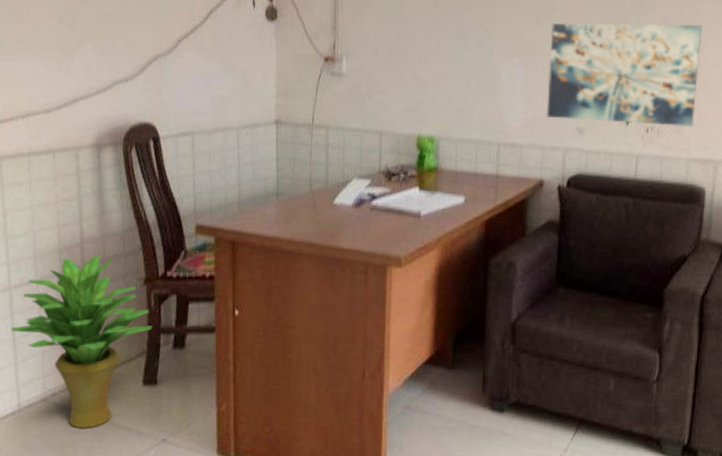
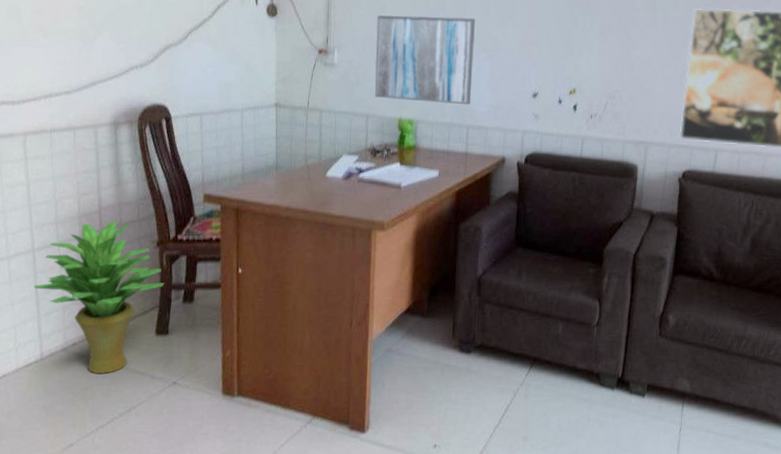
wall art: none [389,15,506,119] -> present [374,15,475,105]
wall art: present [546,23,703,127] -> none [508,25,637,114]

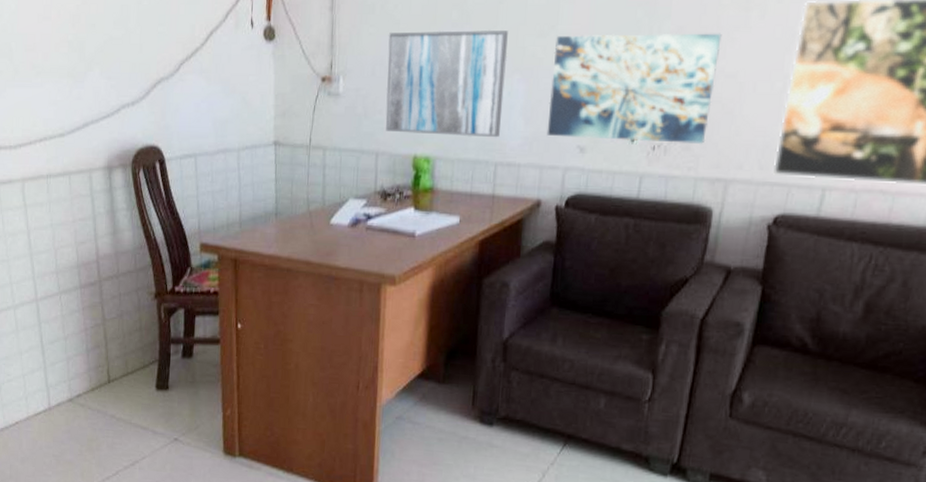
potted plant: present [34,221,165,374] -> none [39,271,164,426]
wall art: none [508,25,637,114] -> present [546,33,722,144]

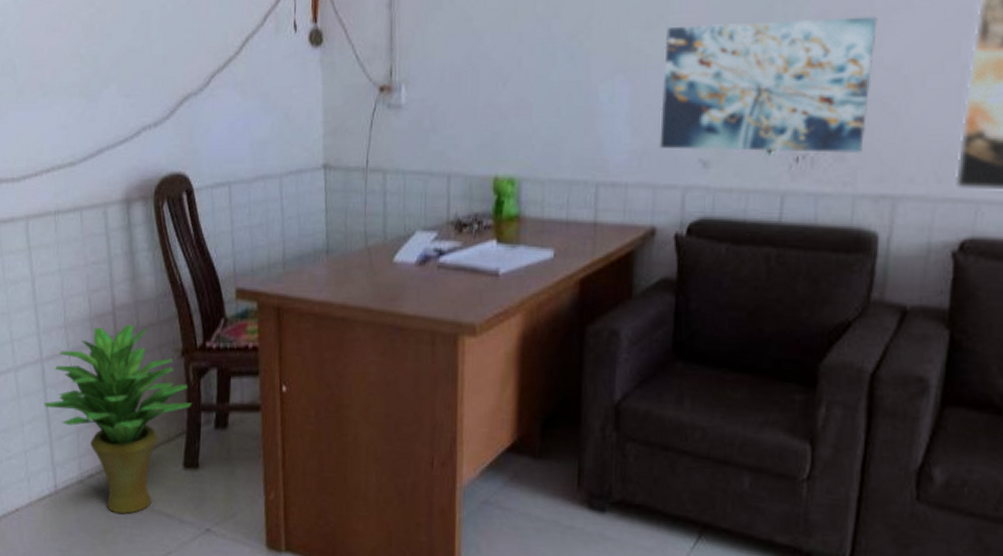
potted plant: none [39,271,164,426] -> present [44,325,192,514]
wall art: present [385,30,508,138] -> none [458,23,606,153]

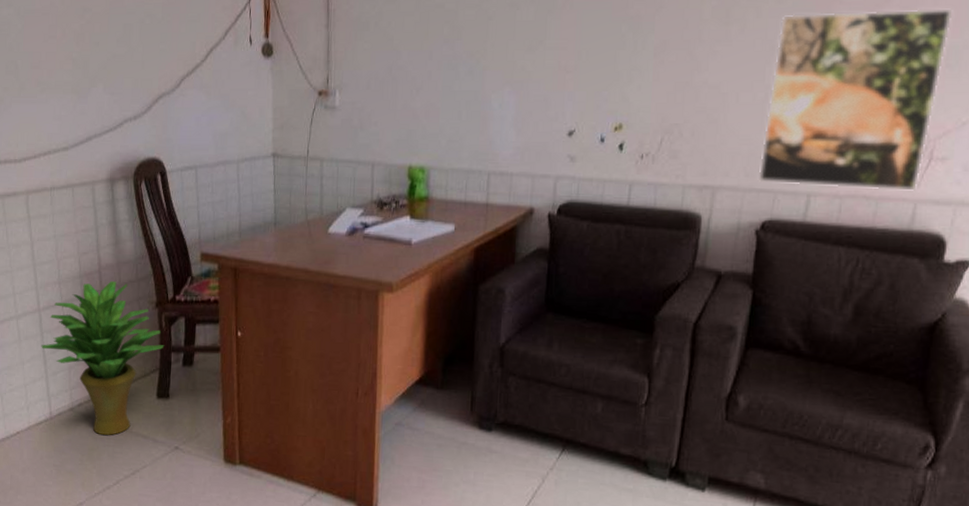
wall art: present [659,16,877,153] -> none [537,46,704,152]

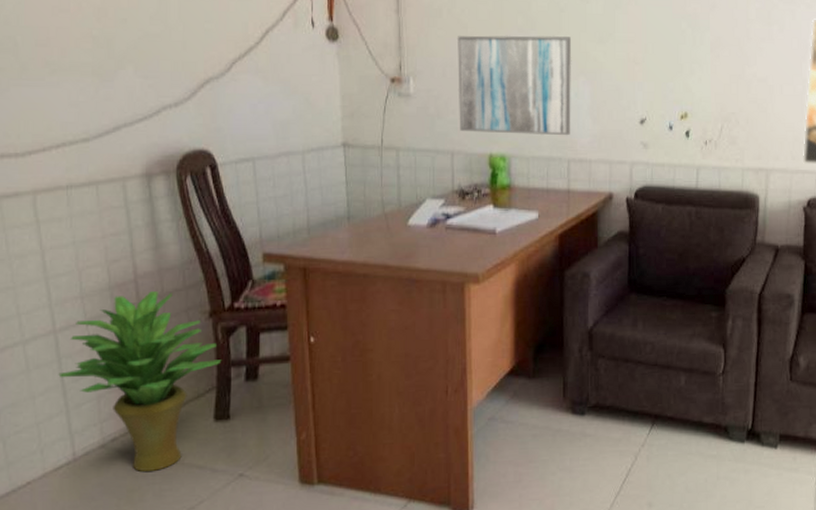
wall art: none [381,45,498,148] -> present [458,35,571,136]

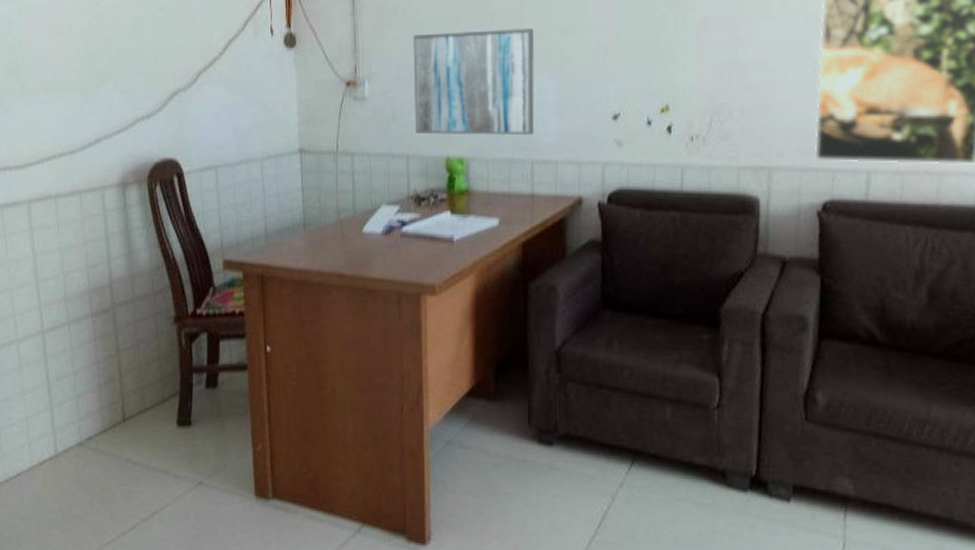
potted plant: present [58,291,222,471] -> none [45,296,185,472]

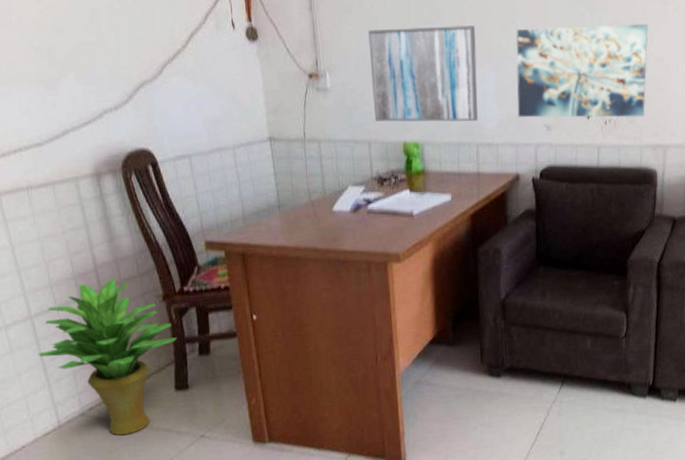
potted plant: none [45,296,185,472] -> present [38,279,177,435]
wall art: none [581,23,747,133] -> present [516,23,649,118]

